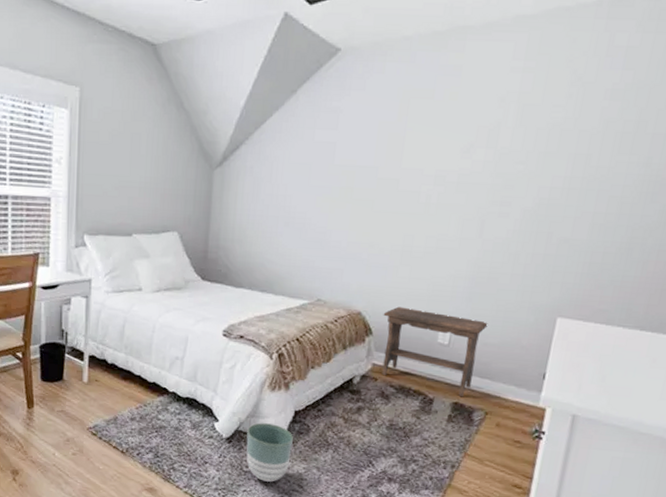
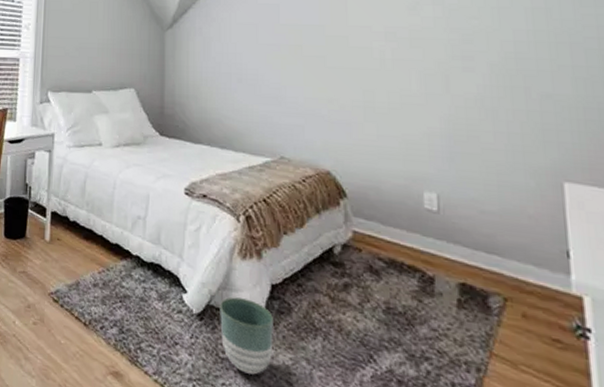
footstool: present [381,306,488,397] -> none [355,166,480,277]

